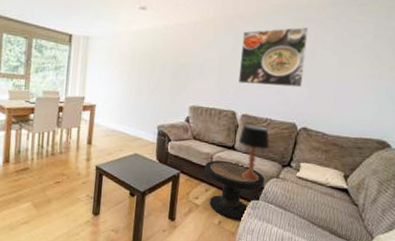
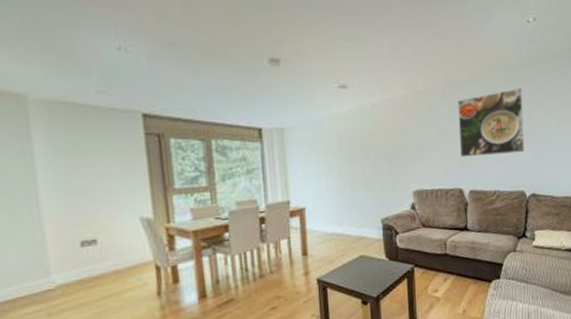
side table: present [204,160,265,221] -> none [439,243,503,306]
table lamp: present [238,124,270,182] -> none [470,198,502,261]

